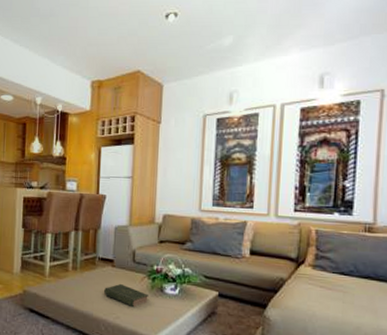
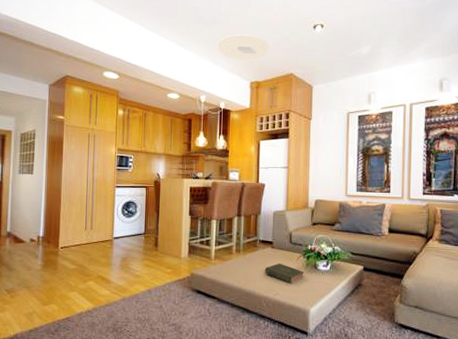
ceiling light: none [54,28,114,56] -> present [216,34,270,60]

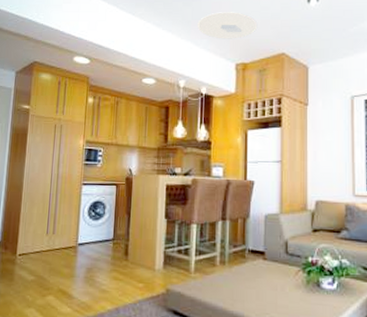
book: present [265,262,304,284] -> none [256,278,304,306]

